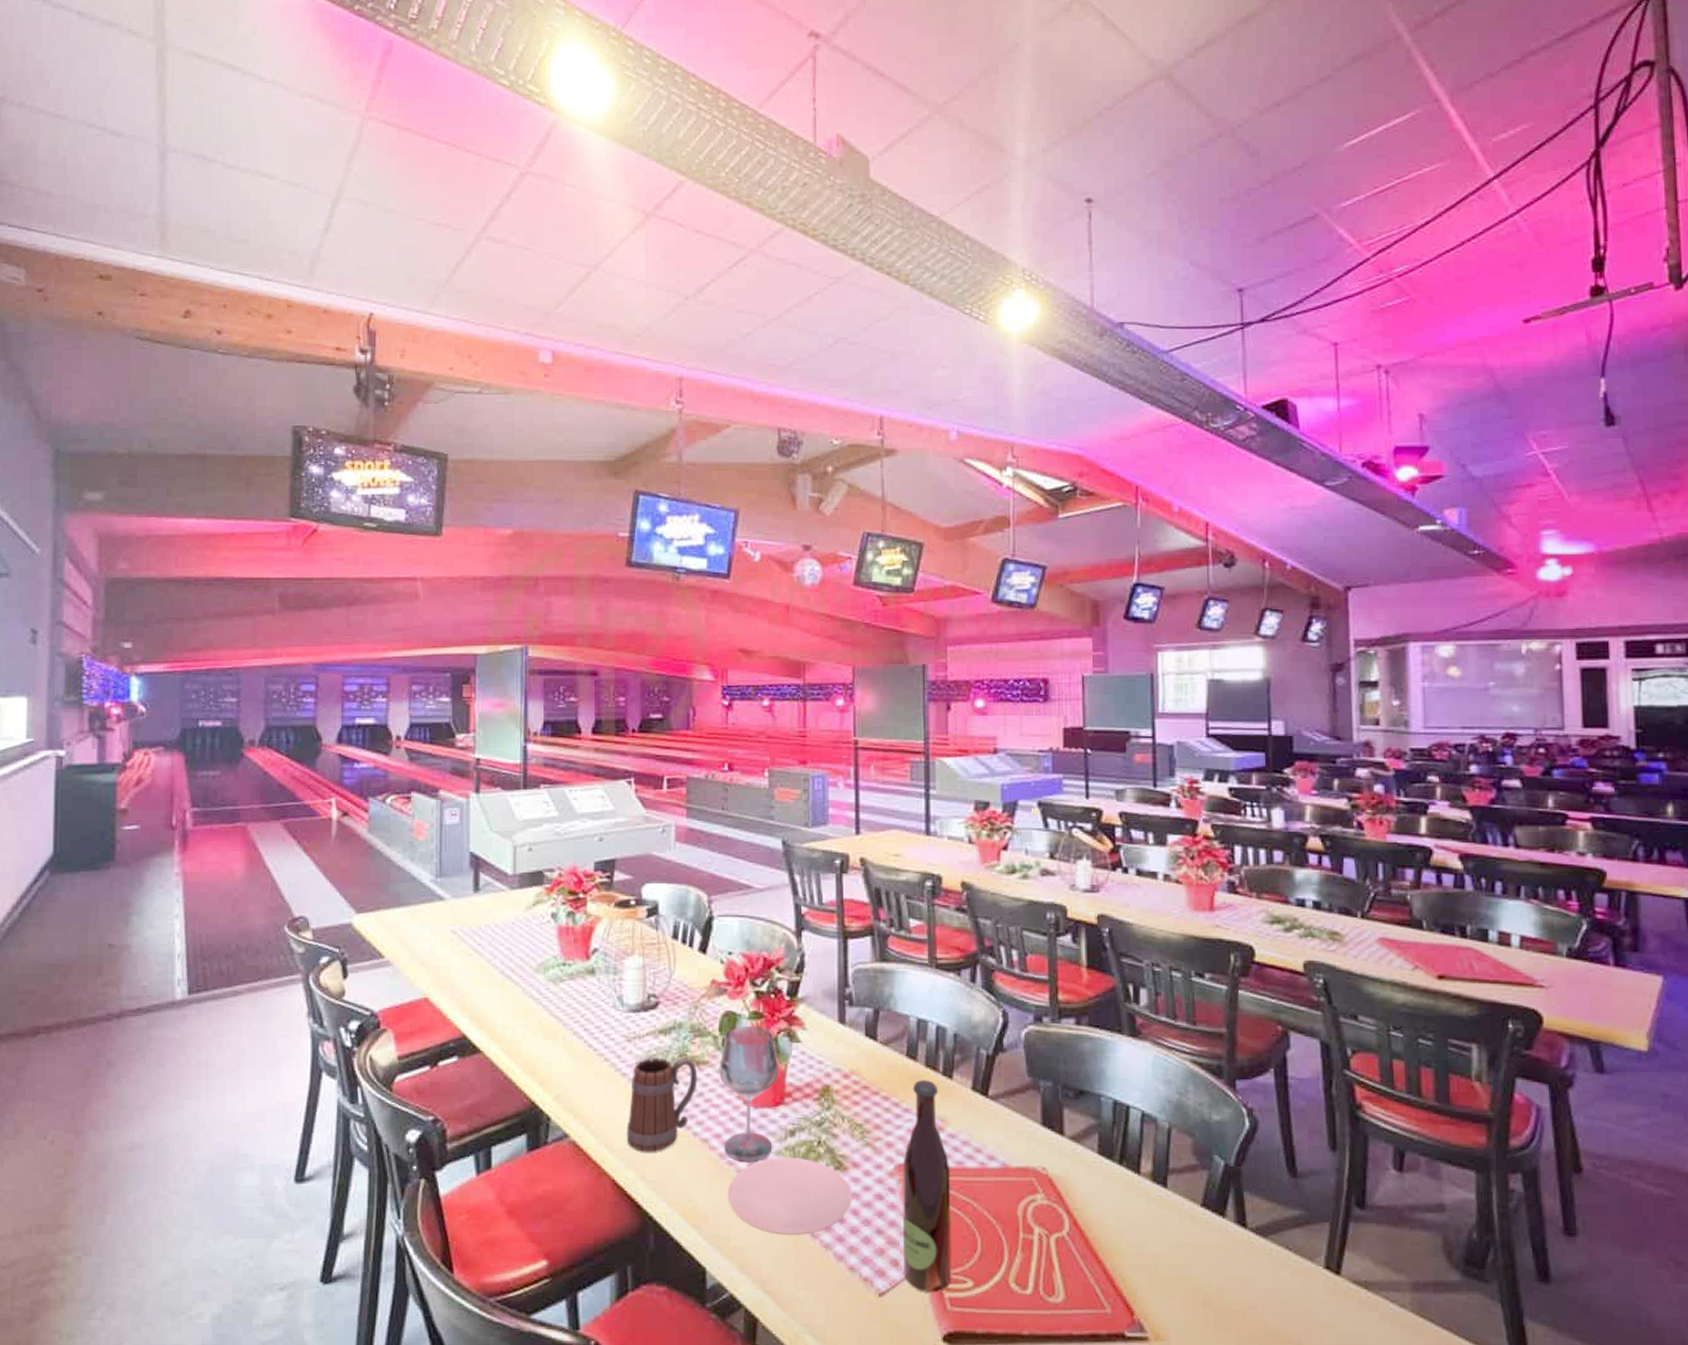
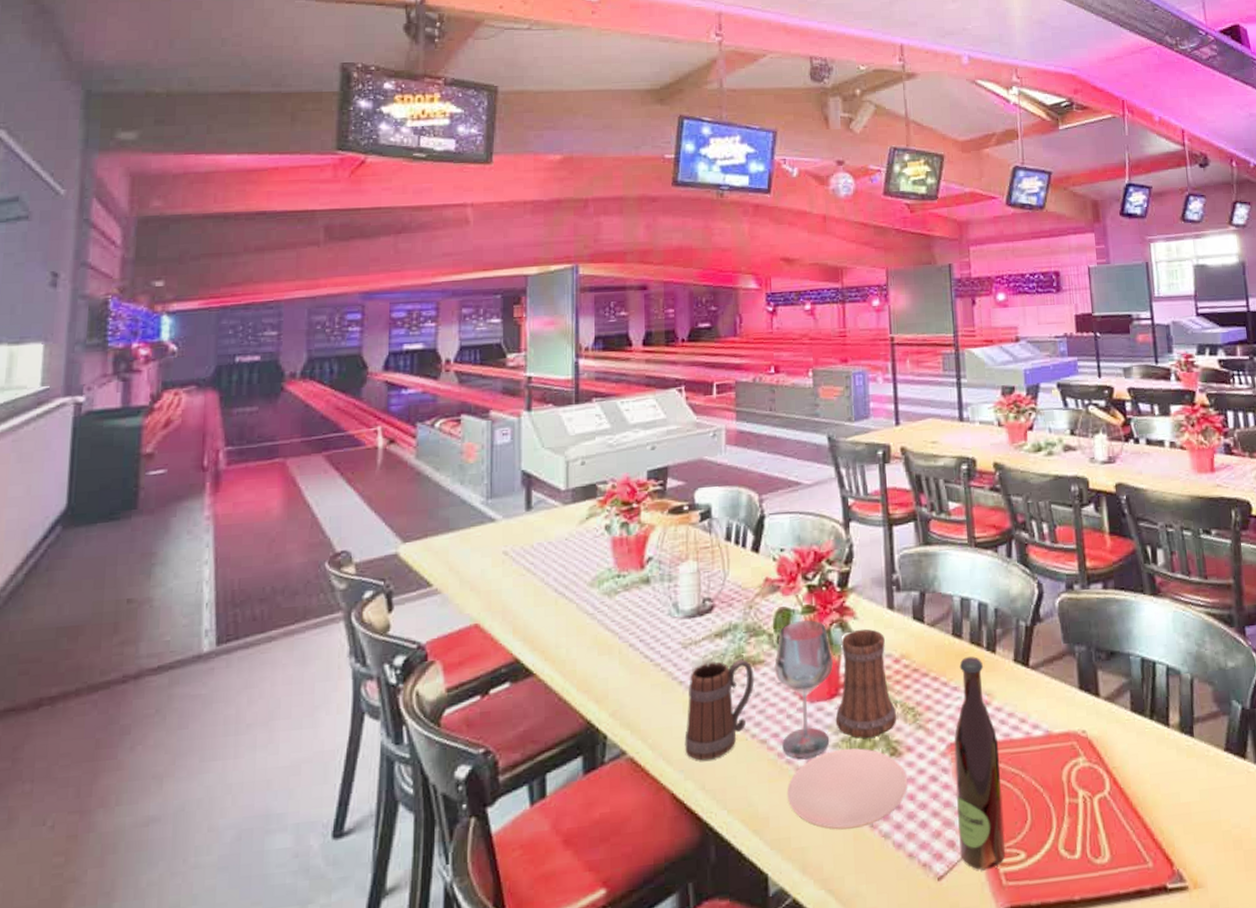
beer mug: none [779,1040,843,1149] -> present [835,628,896,738]

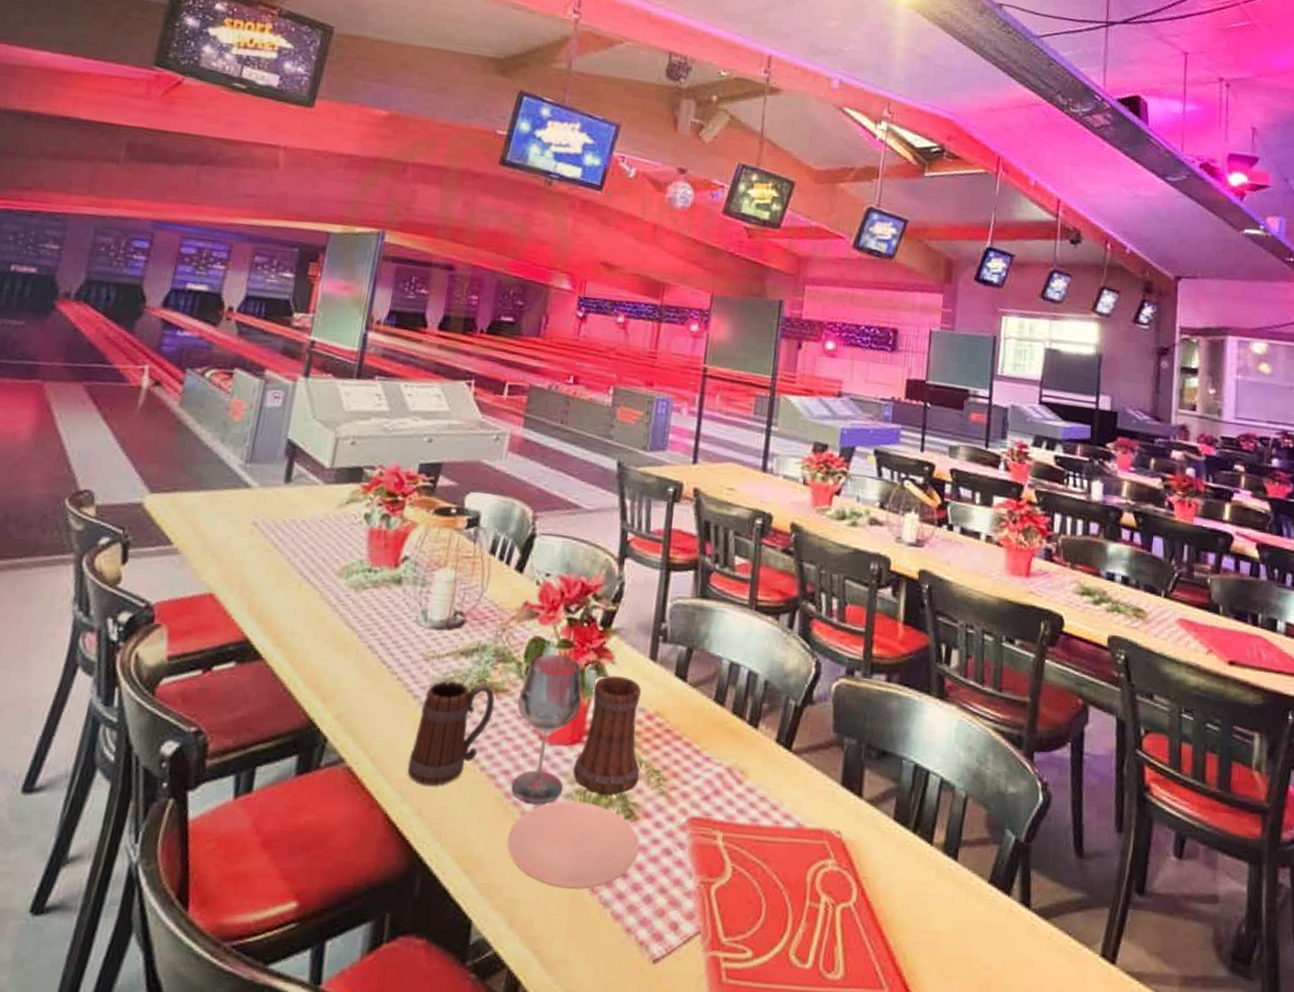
bottle: present [954,656,1006,871] -> none [682,727,744,962]

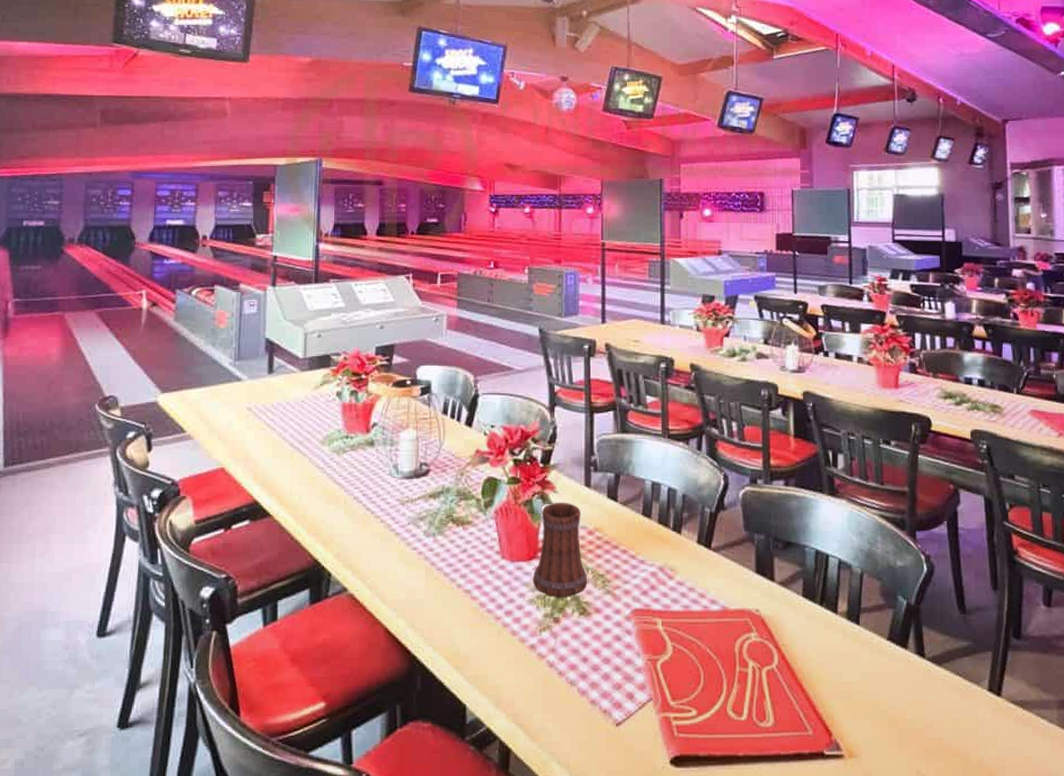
beer mug: present [407,680,496,786] -> none [398,519,462,603]
plate: present [507,800,640,890] -> none [486,604,595,674]
wine glass: present [511,654,583,804] -> none [481,490,534,609]

